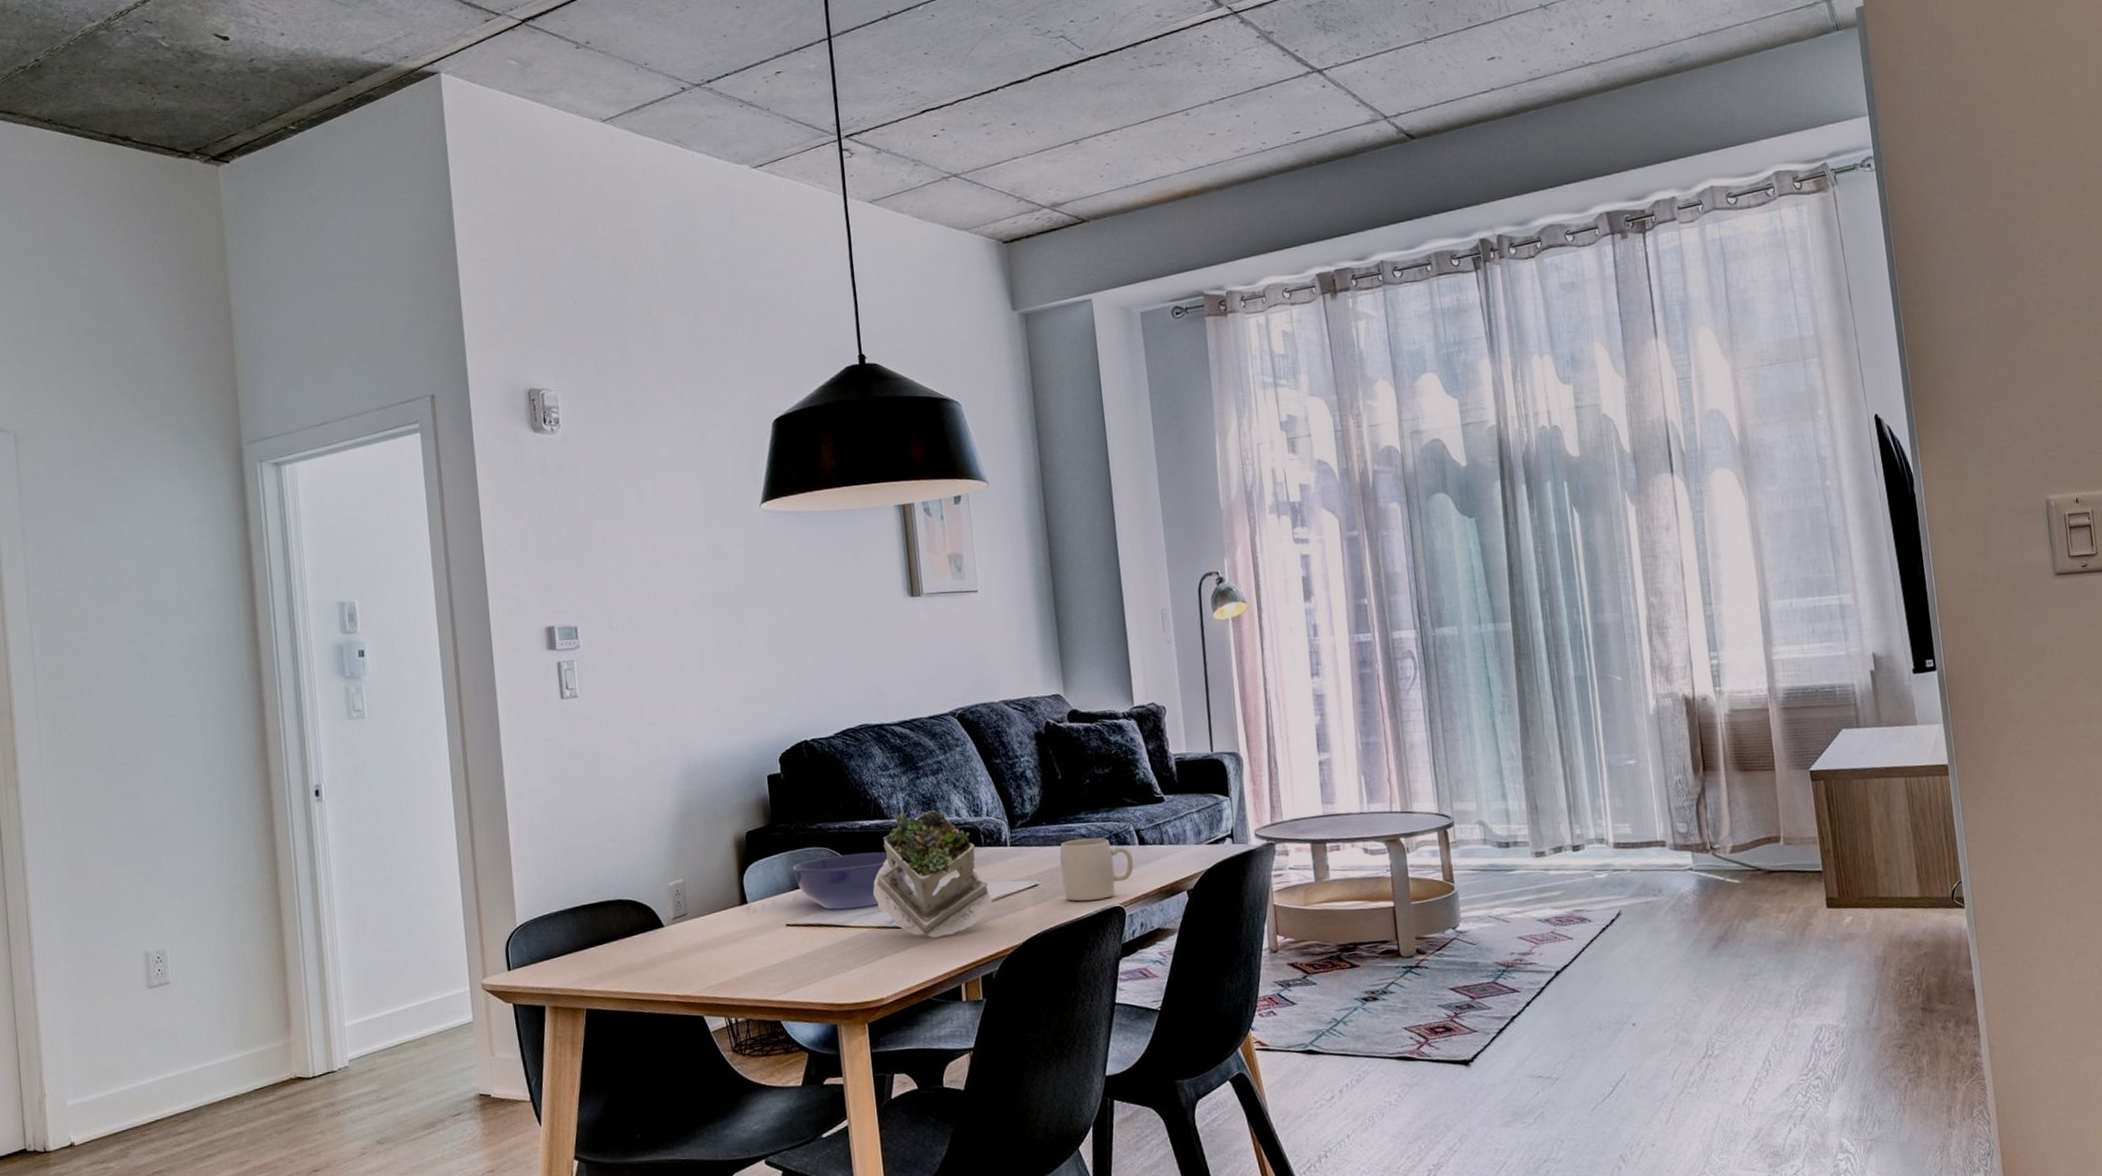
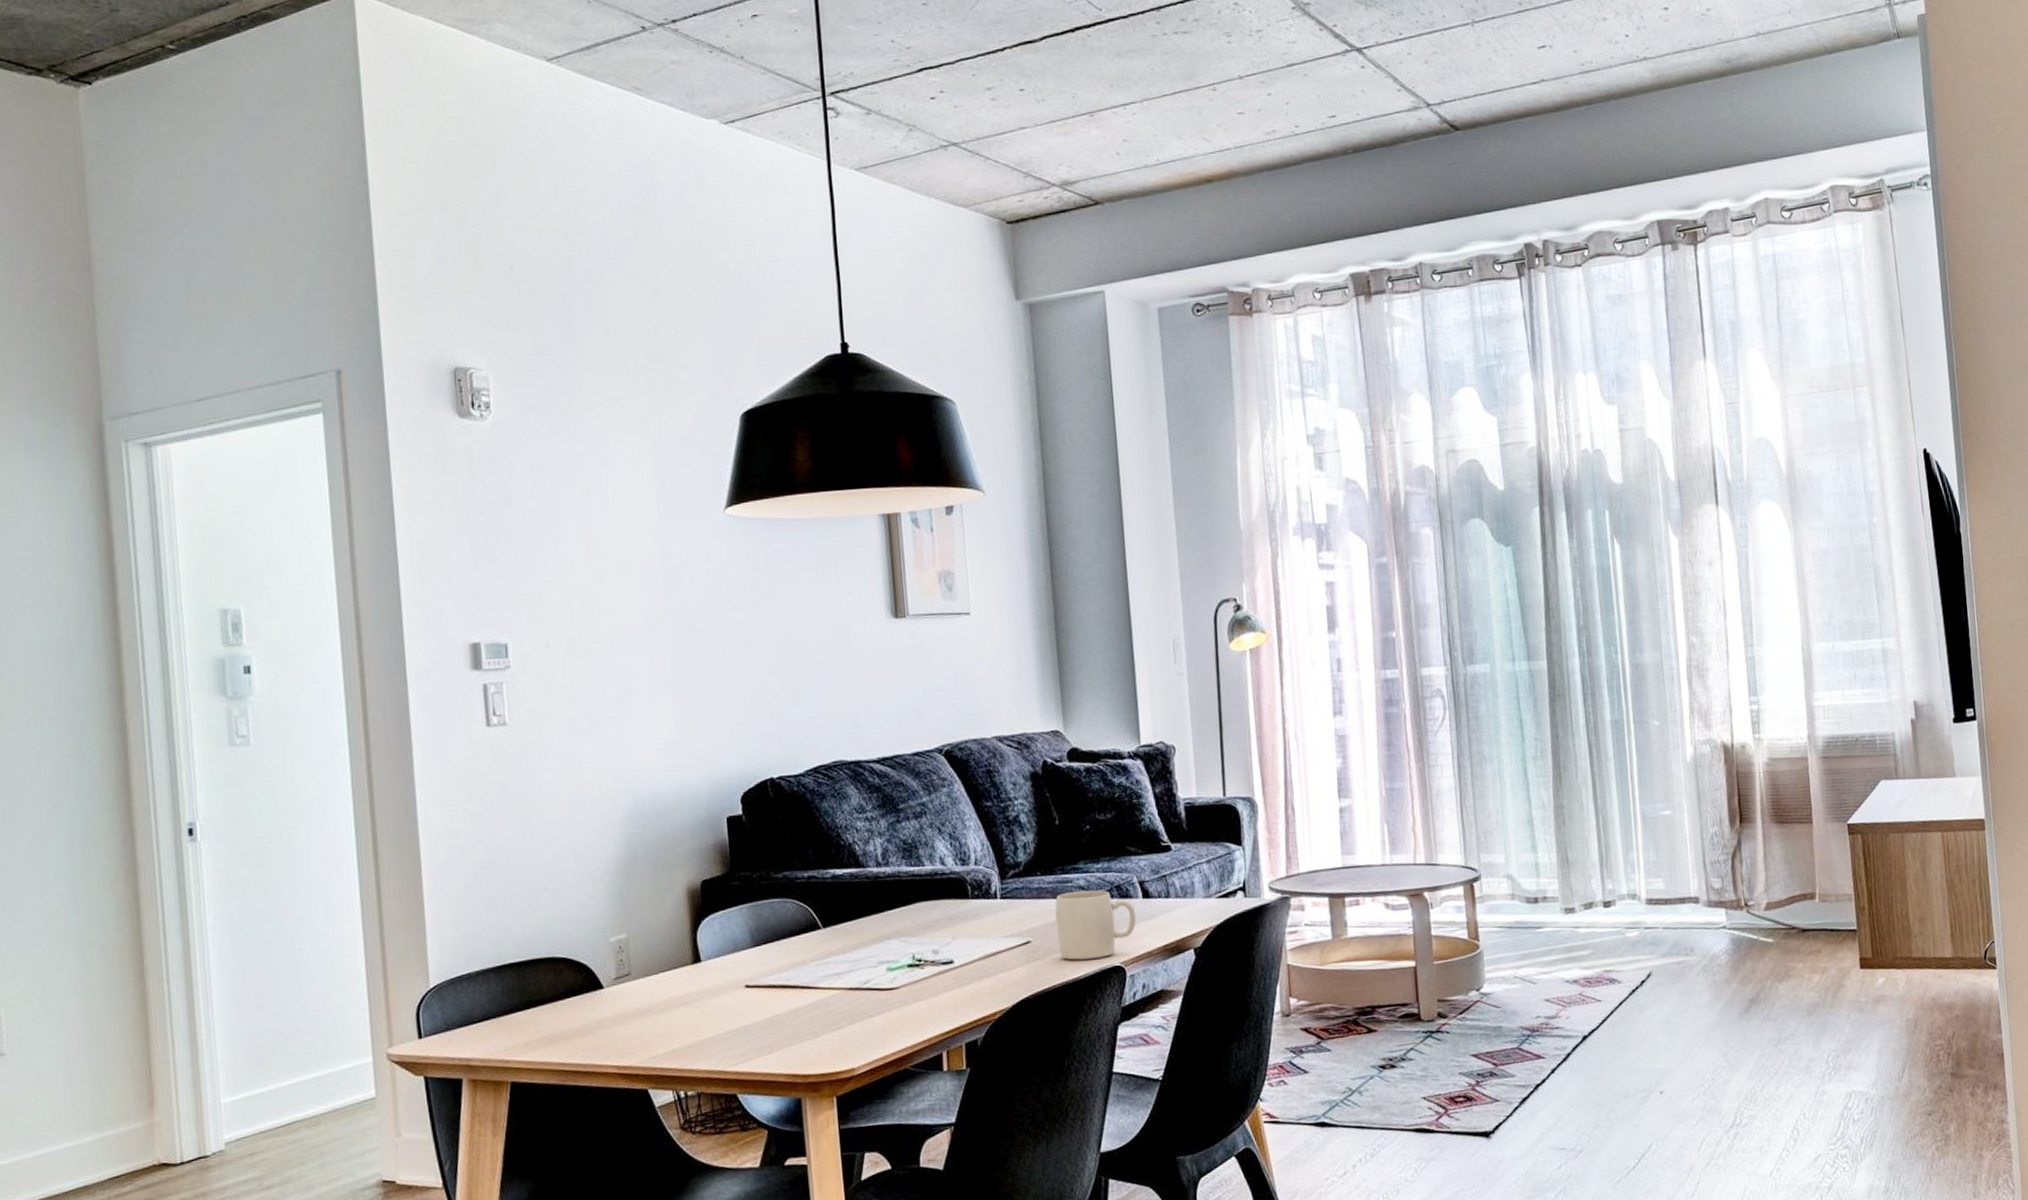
bowl: present [793,852,907,911] -> none [754,904,884,970]
succulent plant: present [873,810,993,938] -> none [845,858,979,1000]

